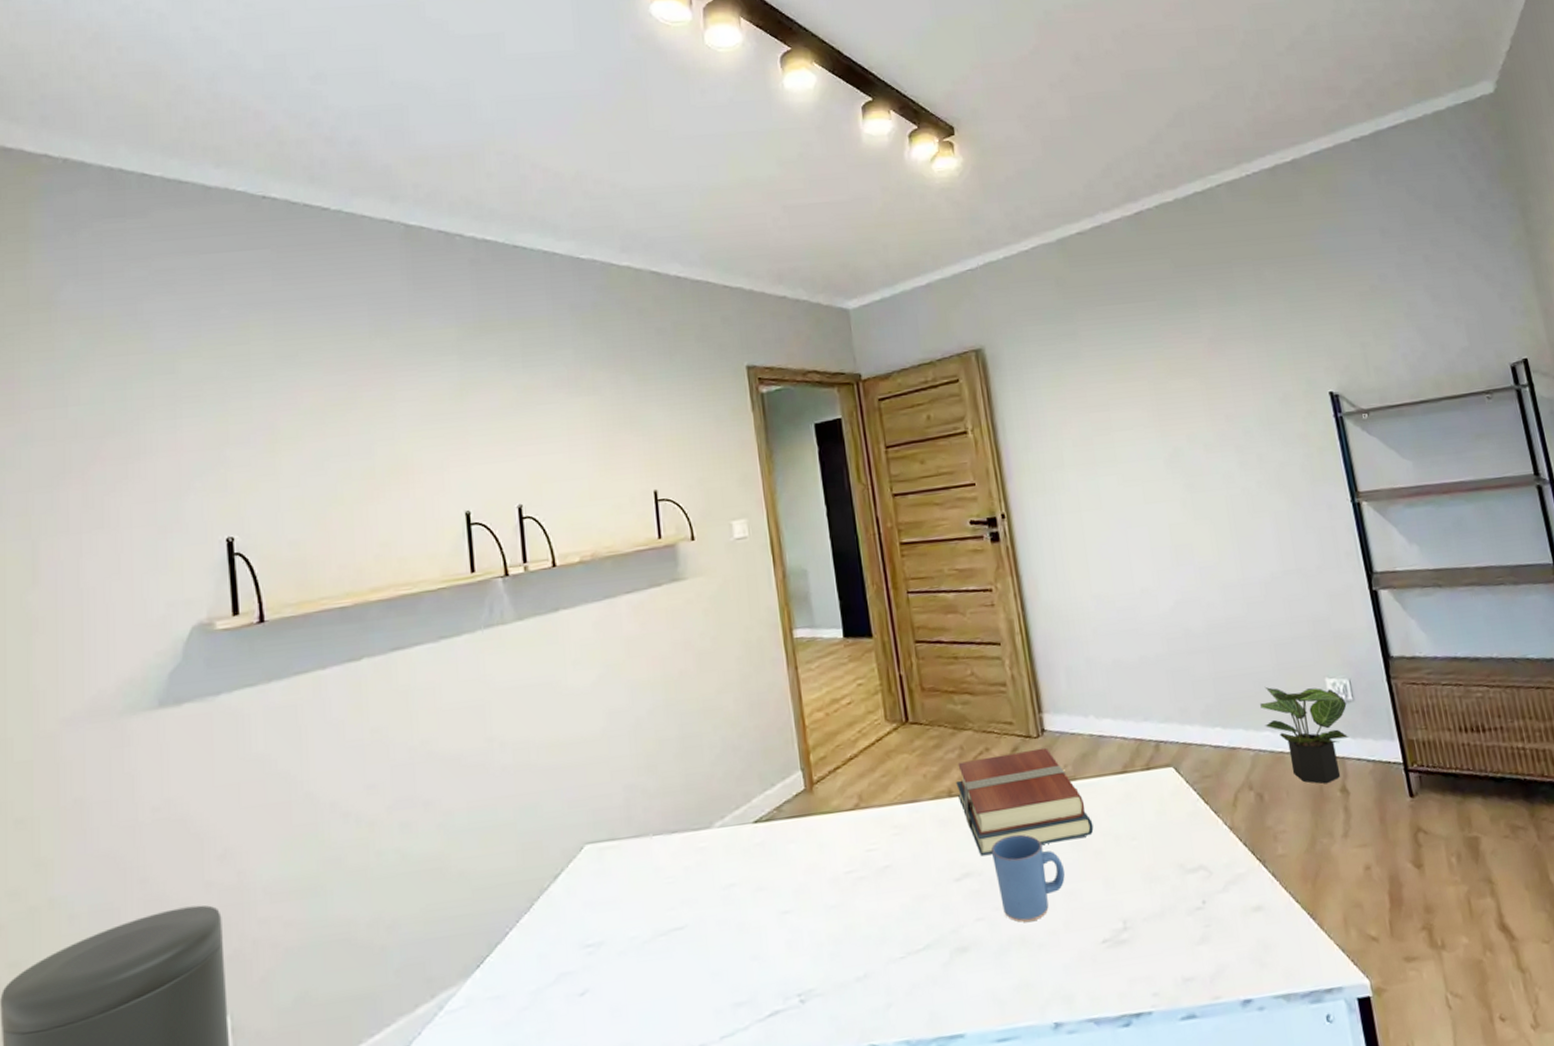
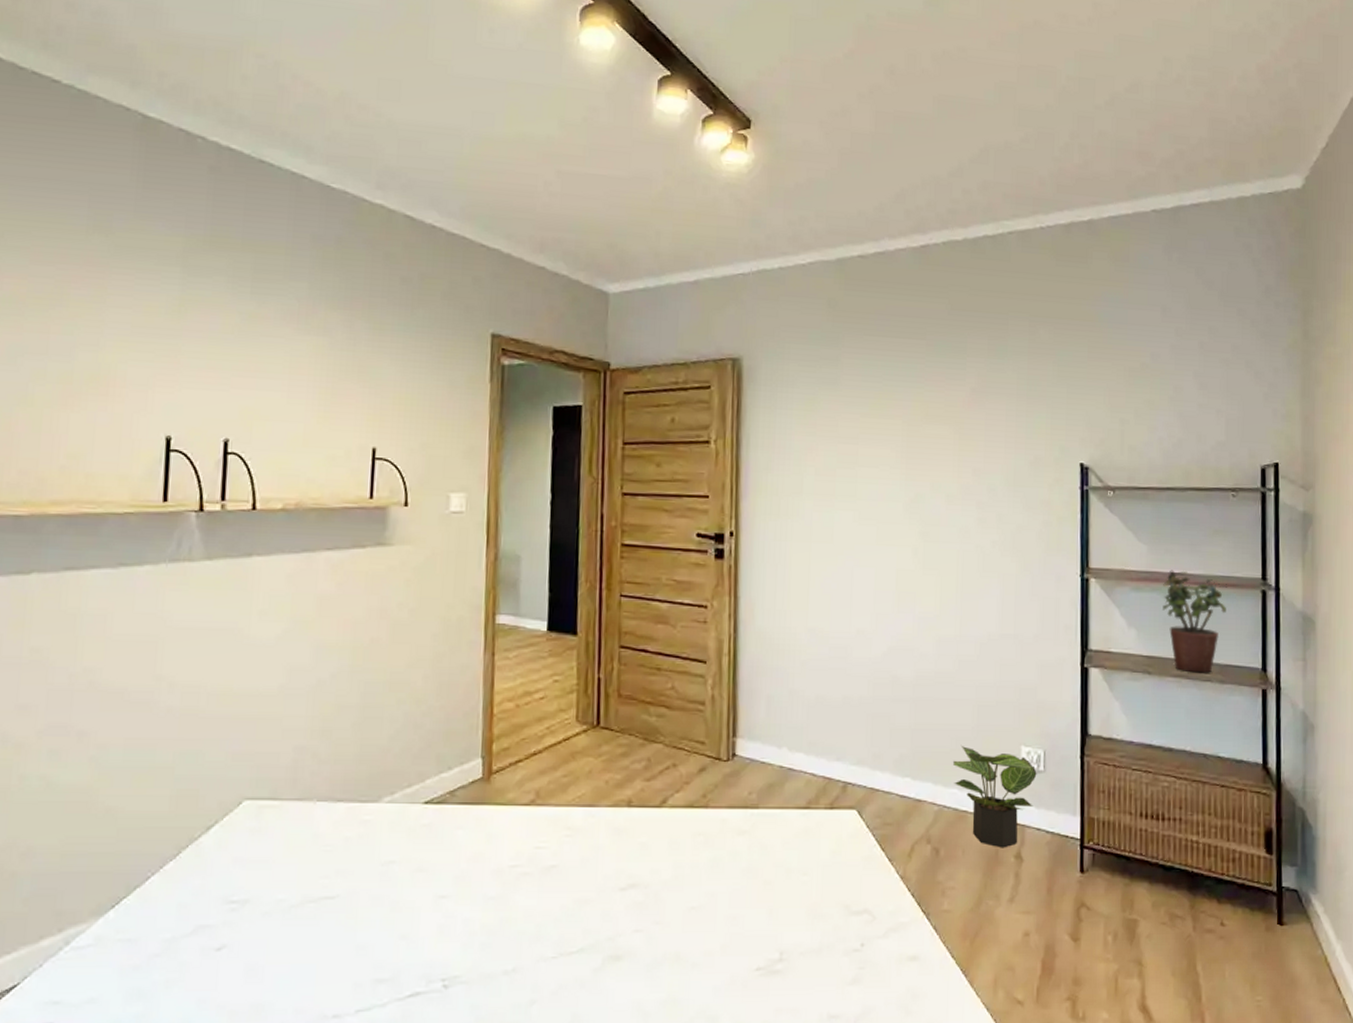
books: present [955,748,1094,857] -> none [637,772,767,870]
mug: present [991,834,1066,923] -> none [661,853,732,941]
potted plant: none [1436,479,1505,579] -> present [1162,570,1228,673]

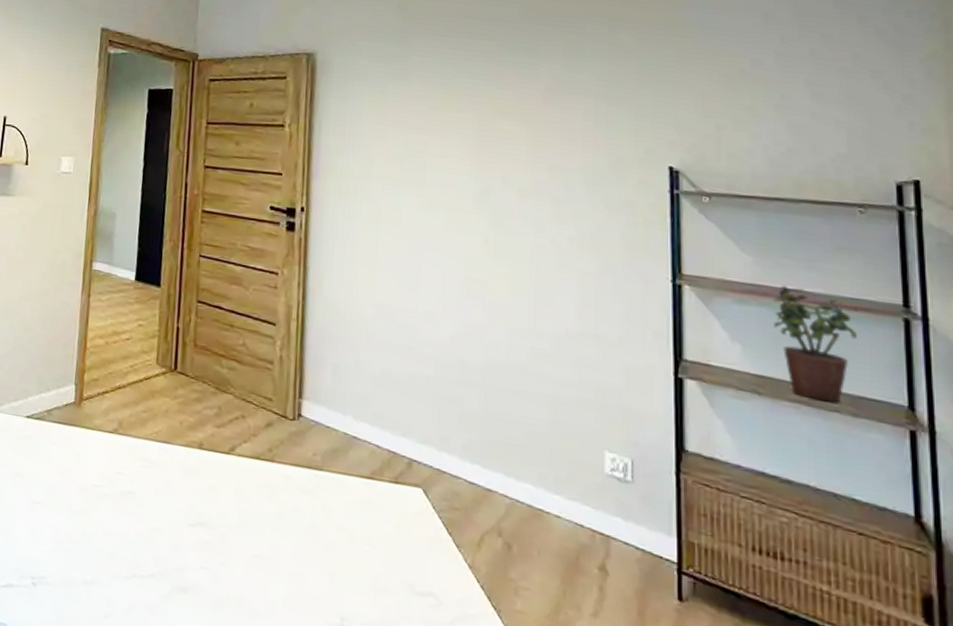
potted plant: present [952,745,1037,848] -> none [526,439,624,557]

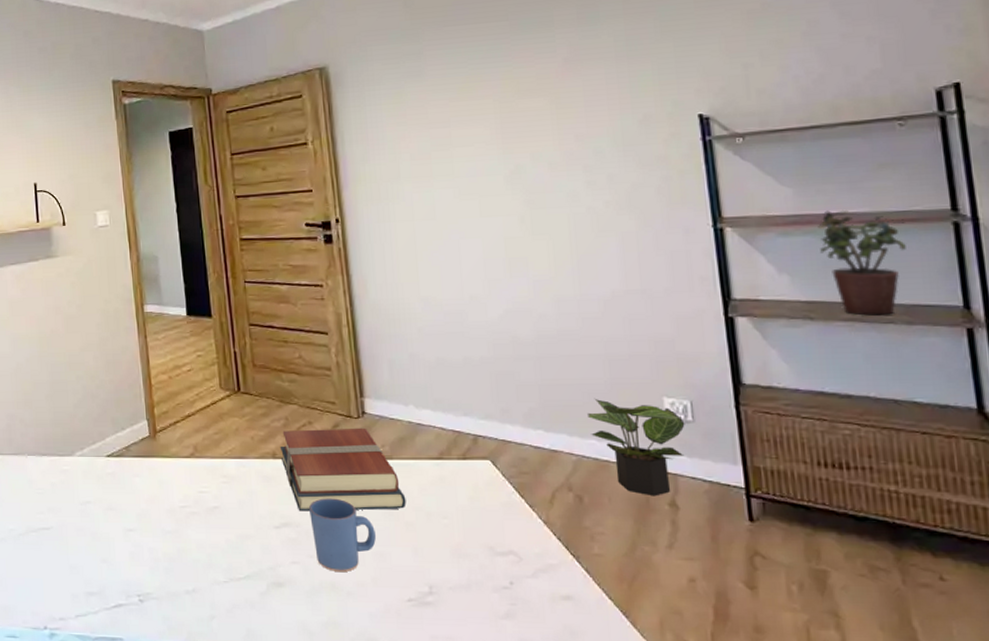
books: none [207,420,330,527] -> present [280,427,406,512]
mug: none [227,501,294,588] -> present [309,498,377,573]
potted plant: none [526,439,624,557] -> present [586,398,685,496]

